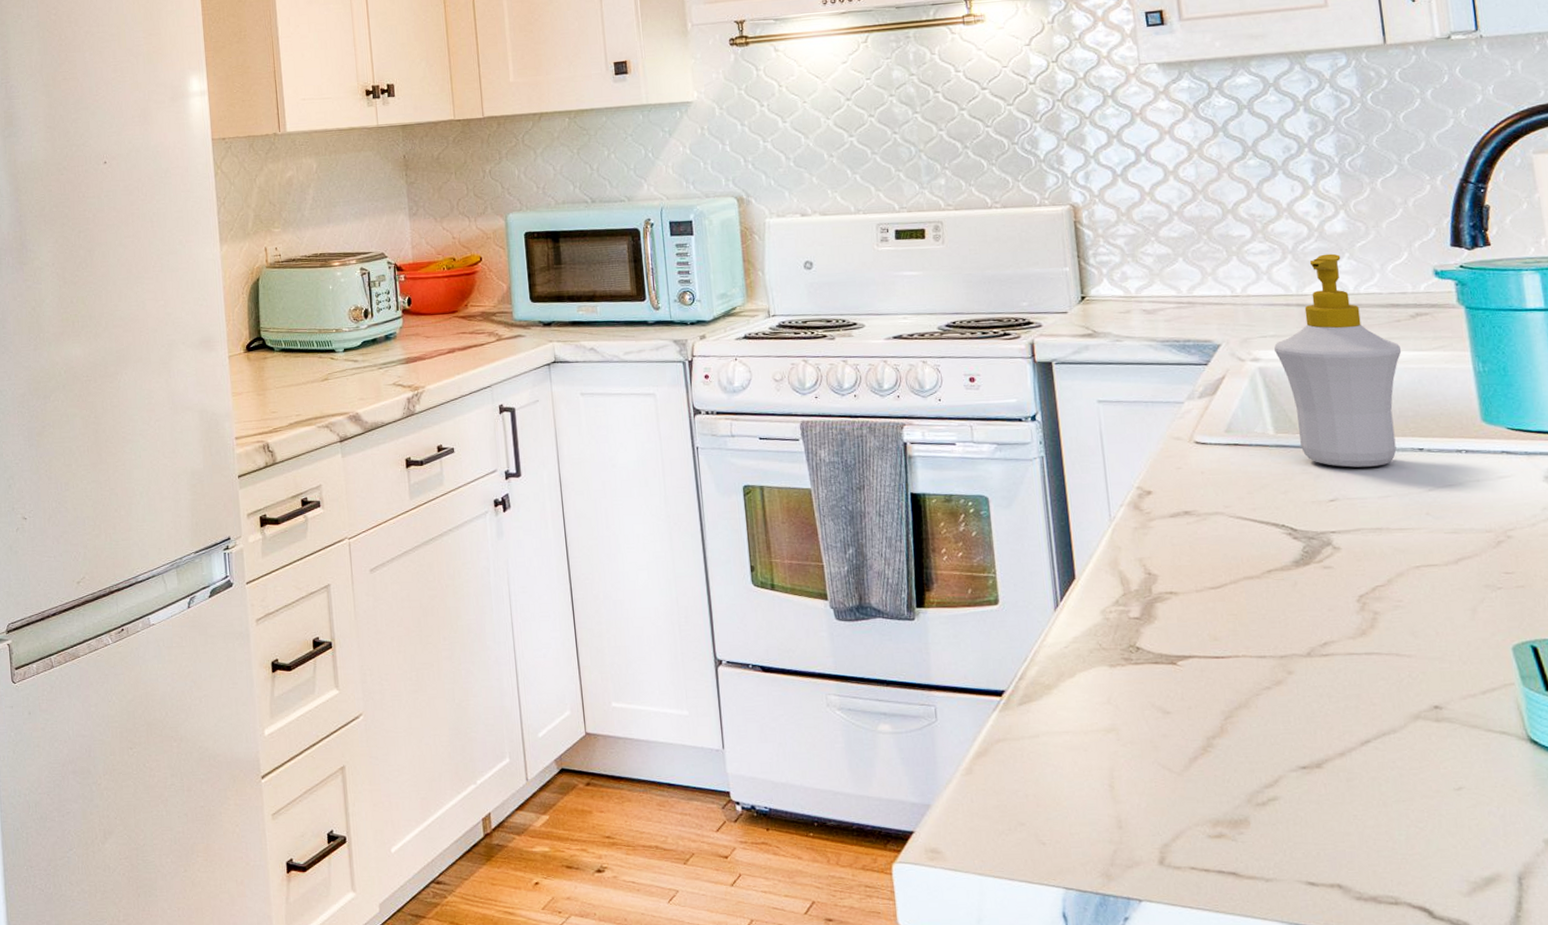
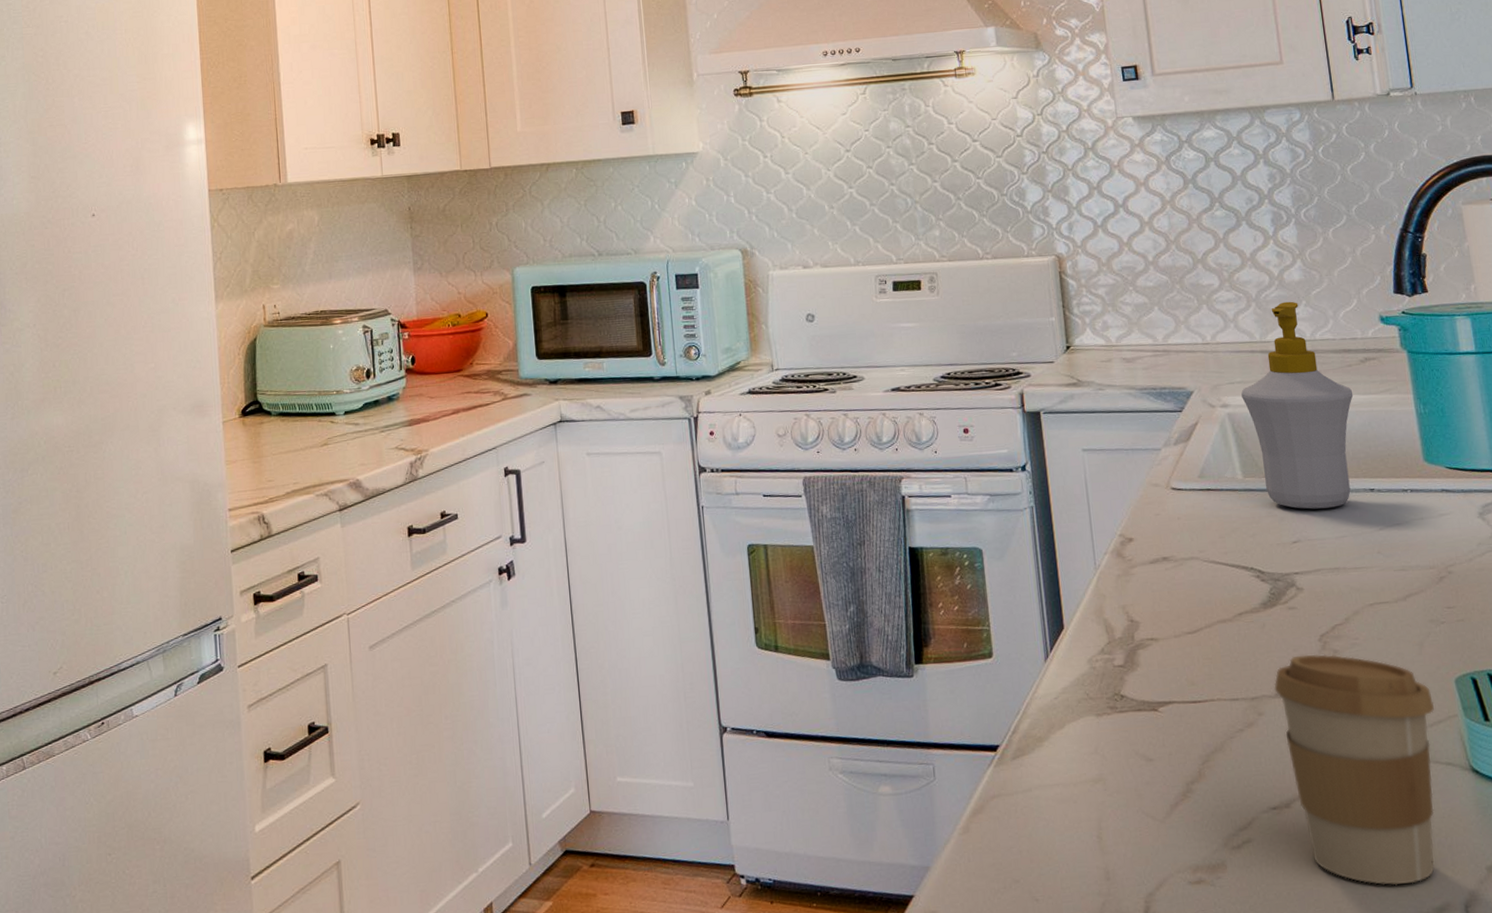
coffee cup: none [1305,615,1488,853] -> present [1274,654,1434,886]

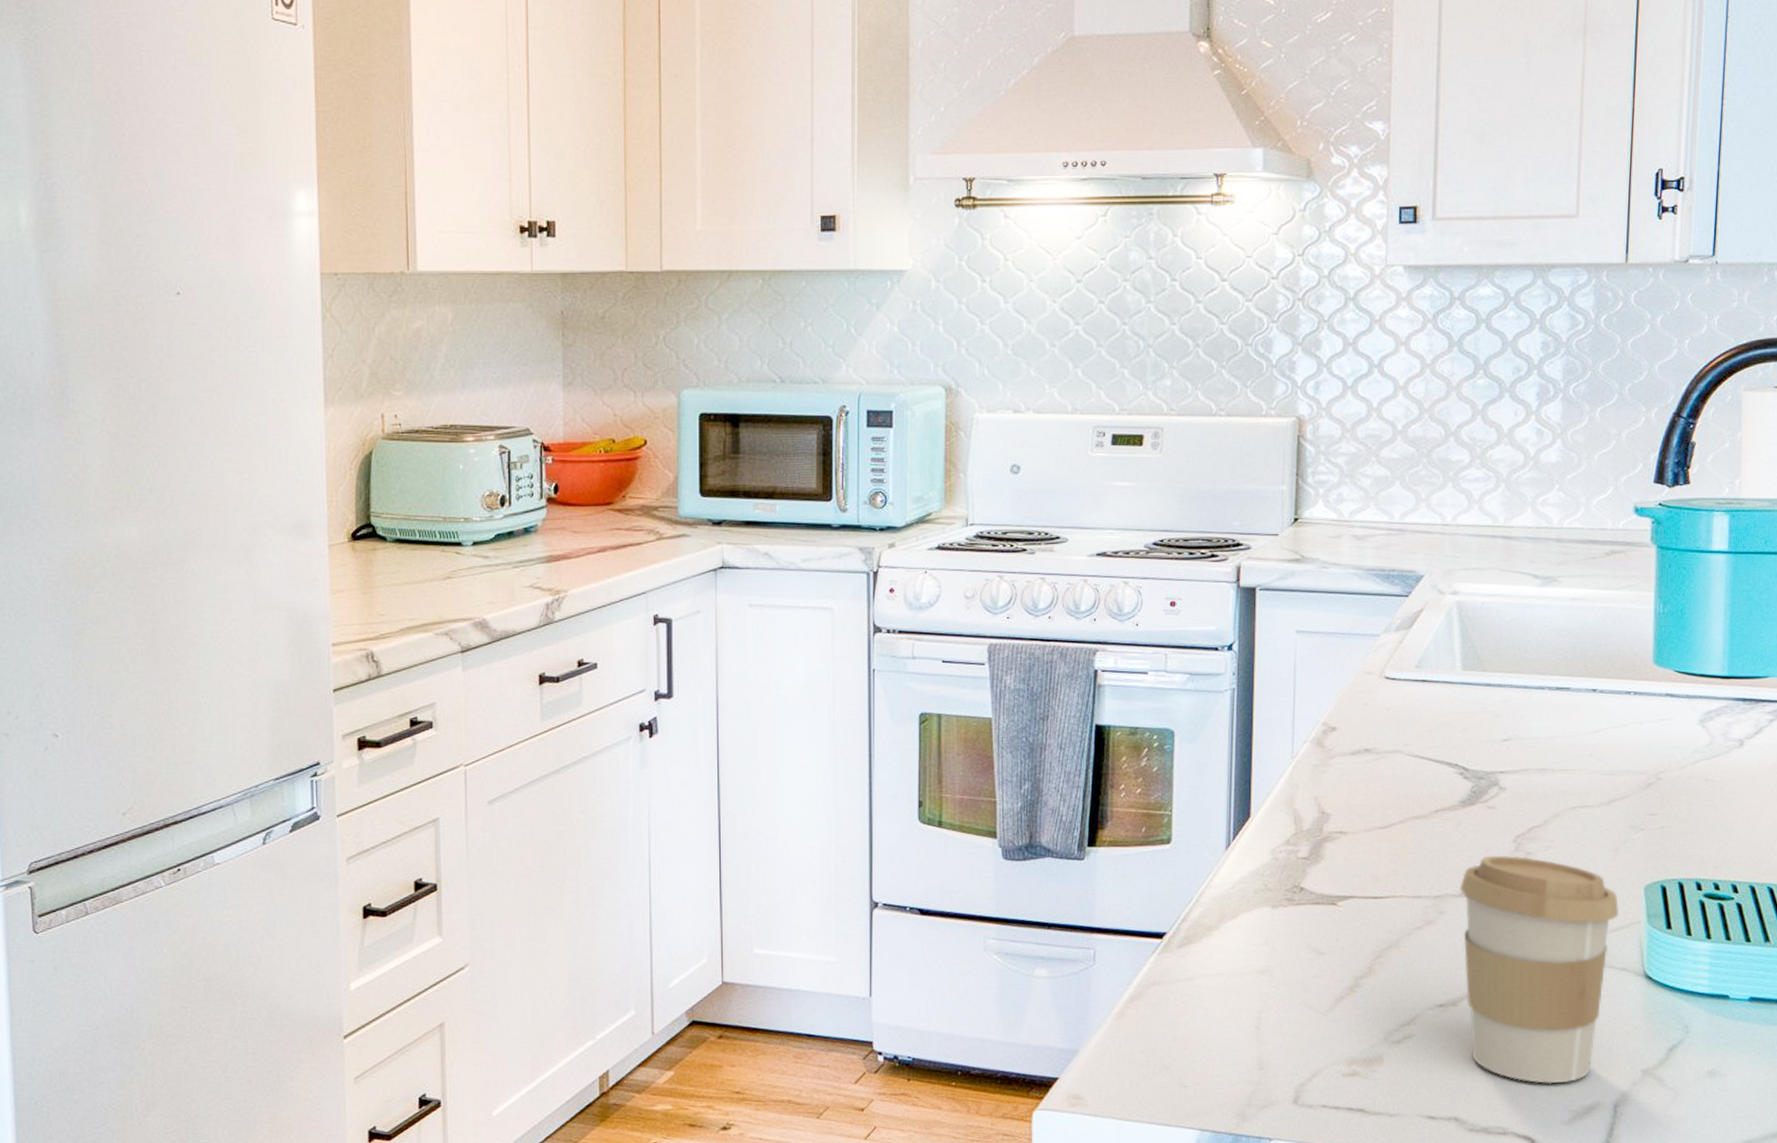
soap bottle: present [1241,301,1354,510] -> none [1474,484,1592,707]

